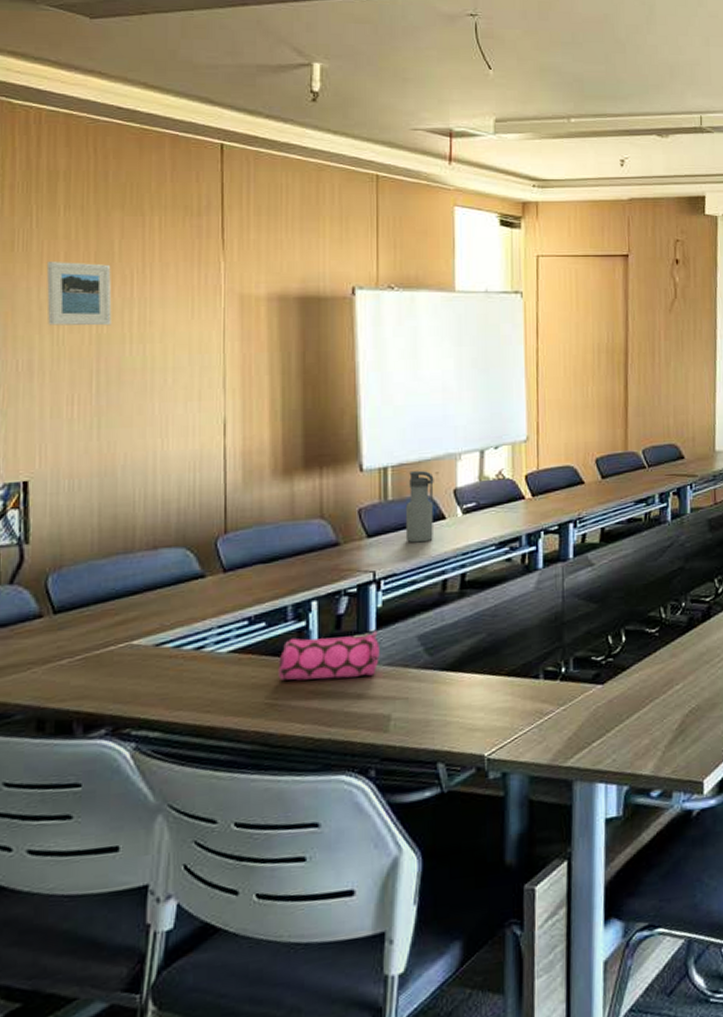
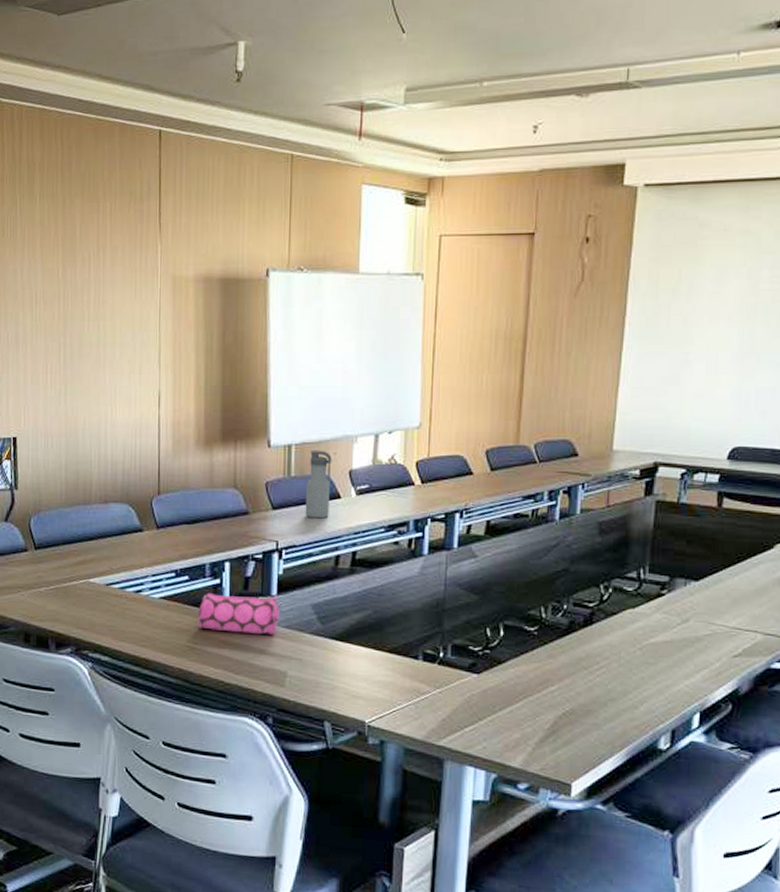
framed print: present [46,262,112,326] -> none [27,246,75,304]

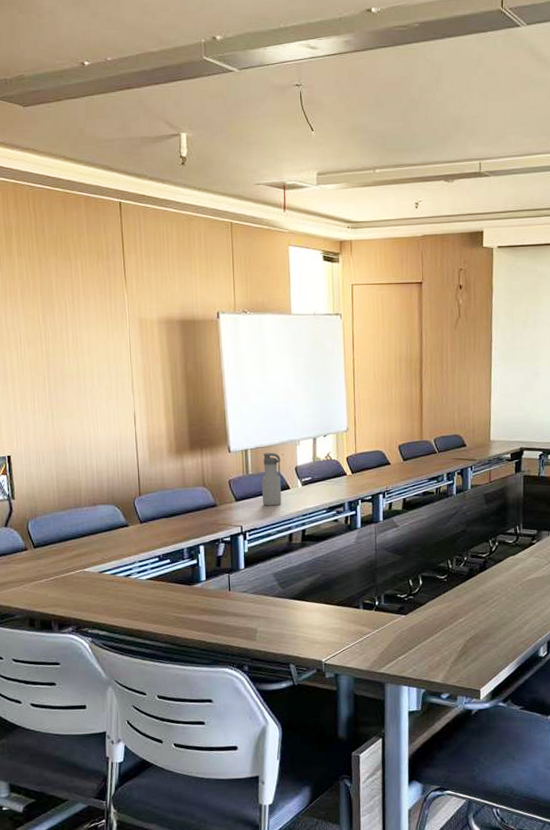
pencil case: present [197,592,281,634] -> none [180,569,248,602]

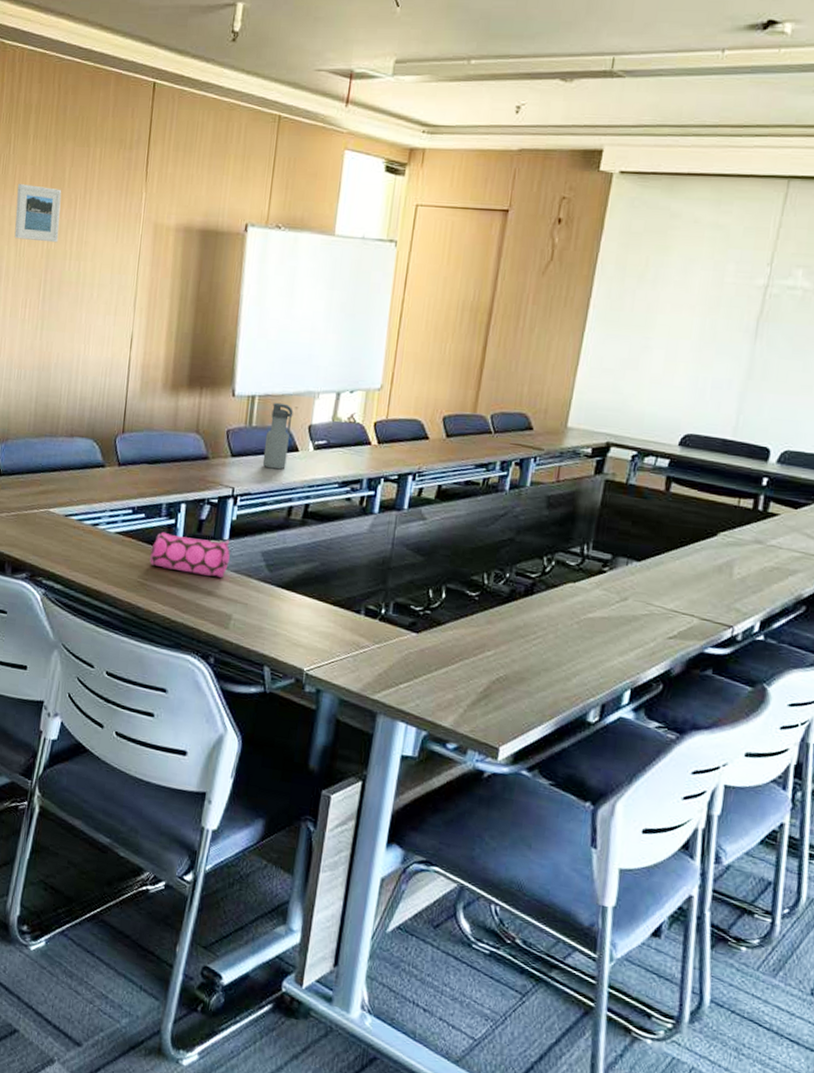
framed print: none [9,296,55,344] -> present [14,184,62,243]
pencil case: none [180,569,248,602] -> present [149,531,232,578]

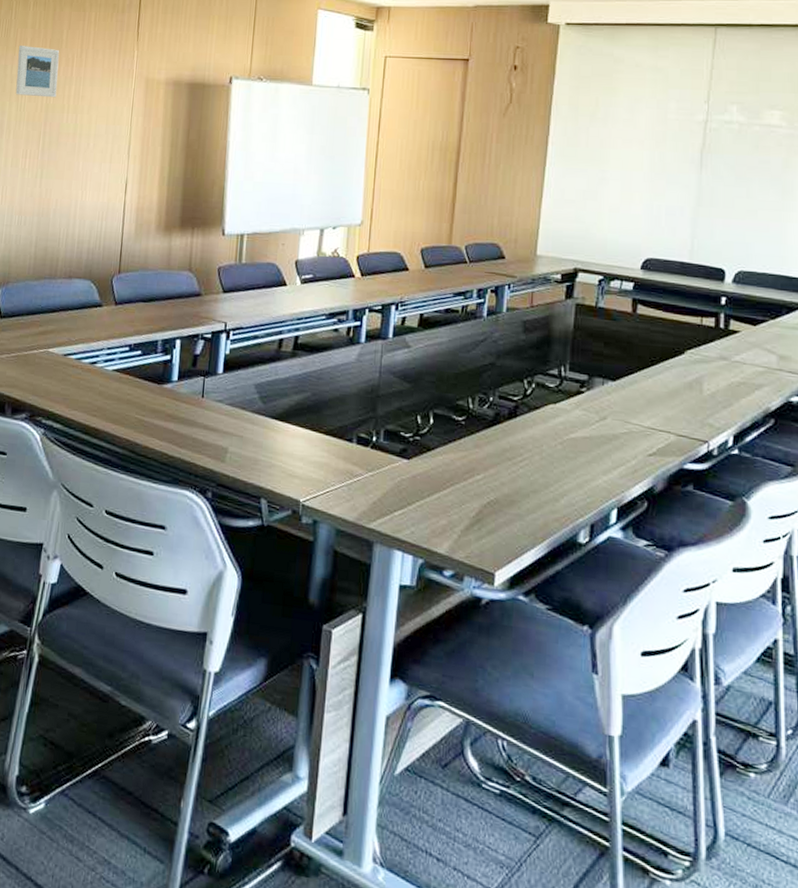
pencil case: present [149,531,232,578] -> none [146,367,226,411]
water bottle: present [262,402,293,470] -> none [253,239,280,304]

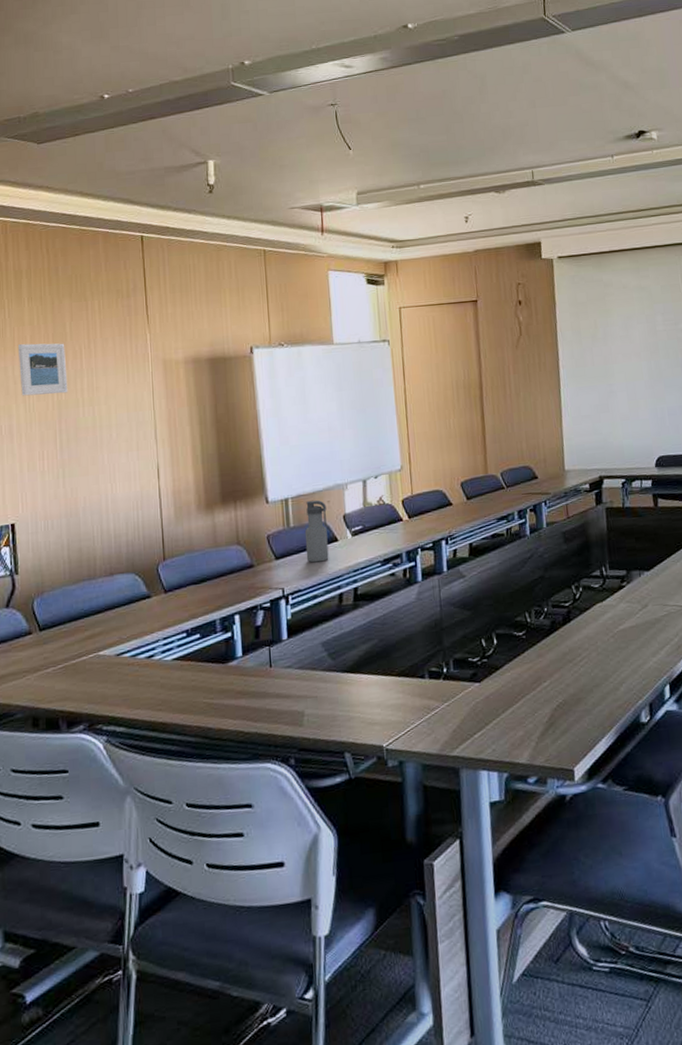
water bottle: none [253,239,280,304] -> present [304,500,329,563]

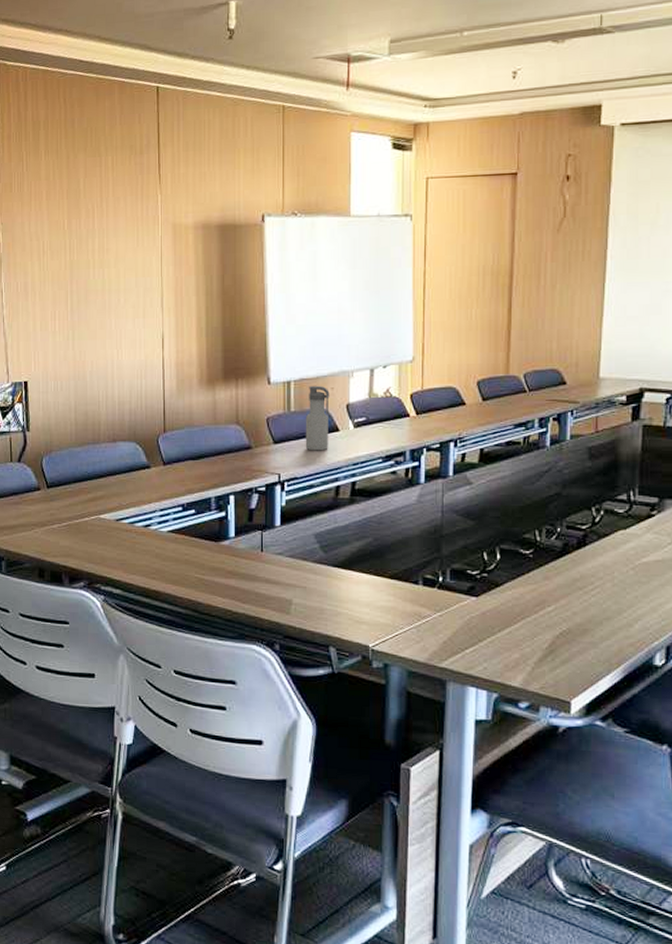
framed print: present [17,343,68,396] -> none [34,199,80,254]

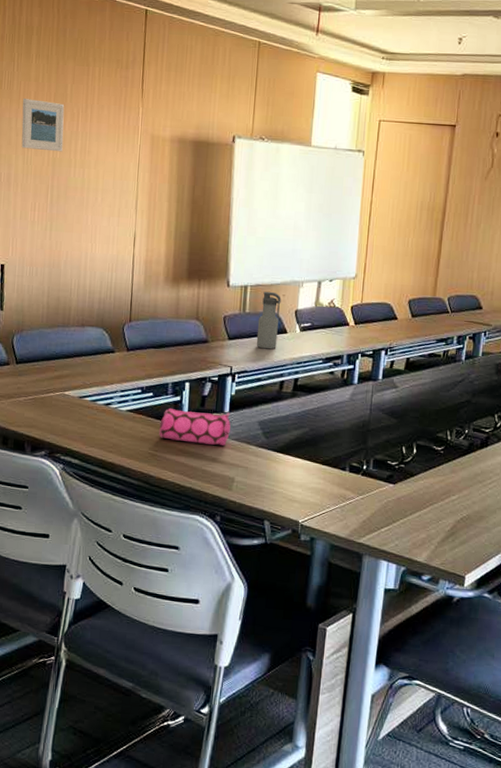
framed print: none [34,199,80,254] -> present [21,99,65,152]
pencil case: none [205,525,284,564] -> present [159,408,232,446]

